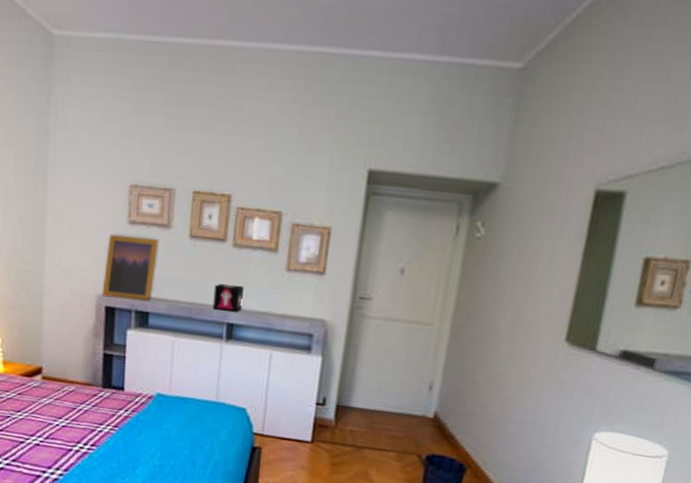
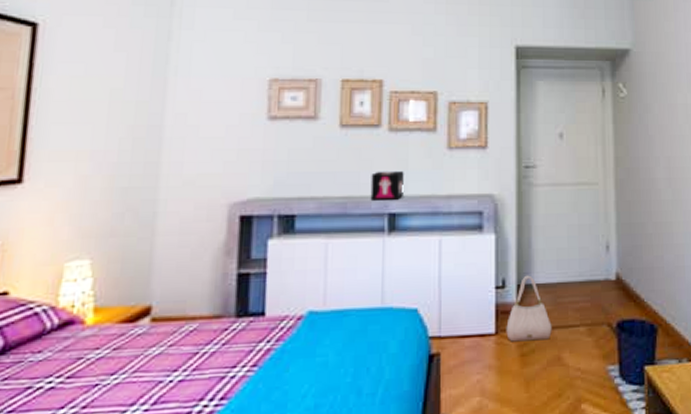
picture frame: present [102,234,158,303] -> none [235,133,304,205]
handbag: none [321,398,364,457] -> present [506,275,552,342]

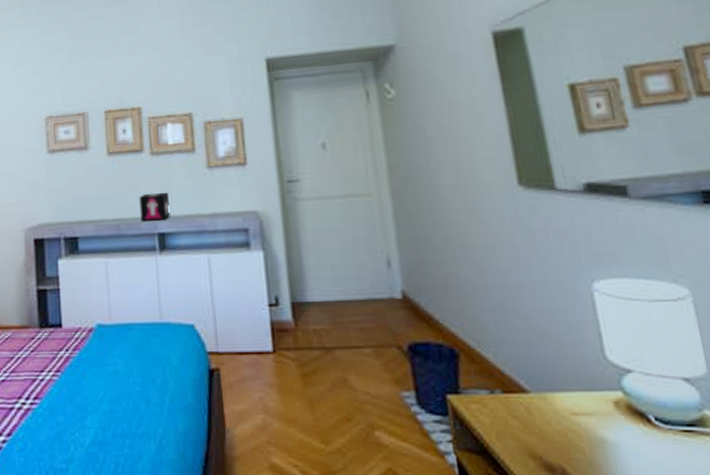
handbag: present [506,275,552,342] -> none [283,293,334,361]

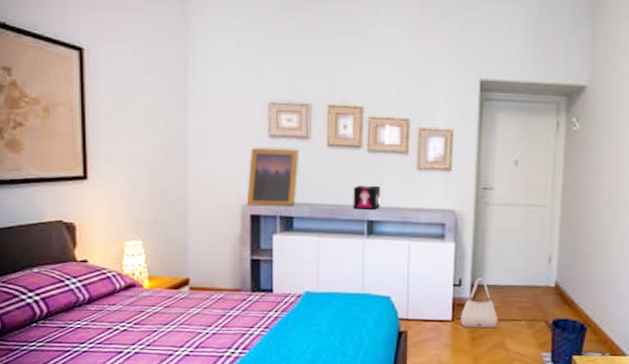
picture frame: none [29,163,79,230] -> present [246,148,298,208]
handbag: none [283,293,334,361] -> present [460,277,498,329]

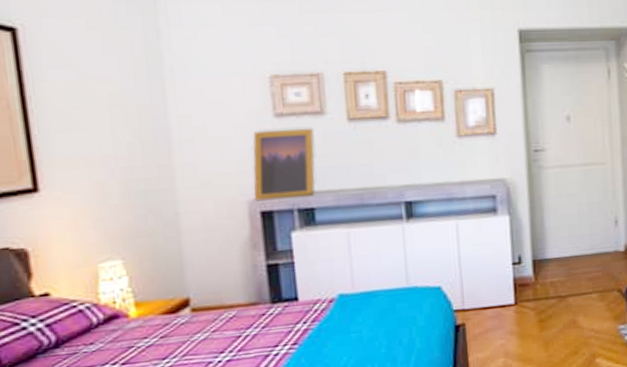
decorative box: present [353,186,380,211] -> none [384,162,418,192]
handbag: present [460,277,498,329] -> none [524,251,567,310]

